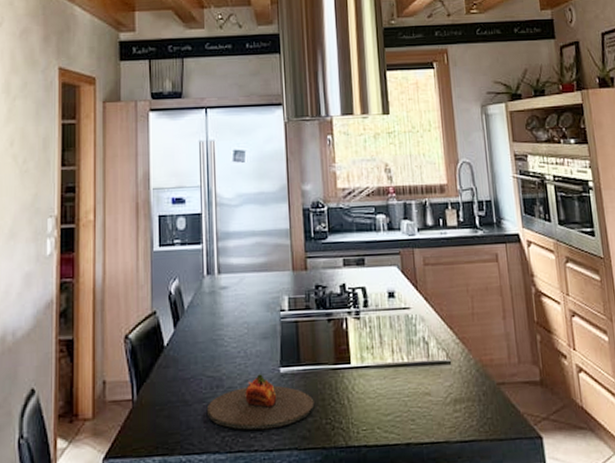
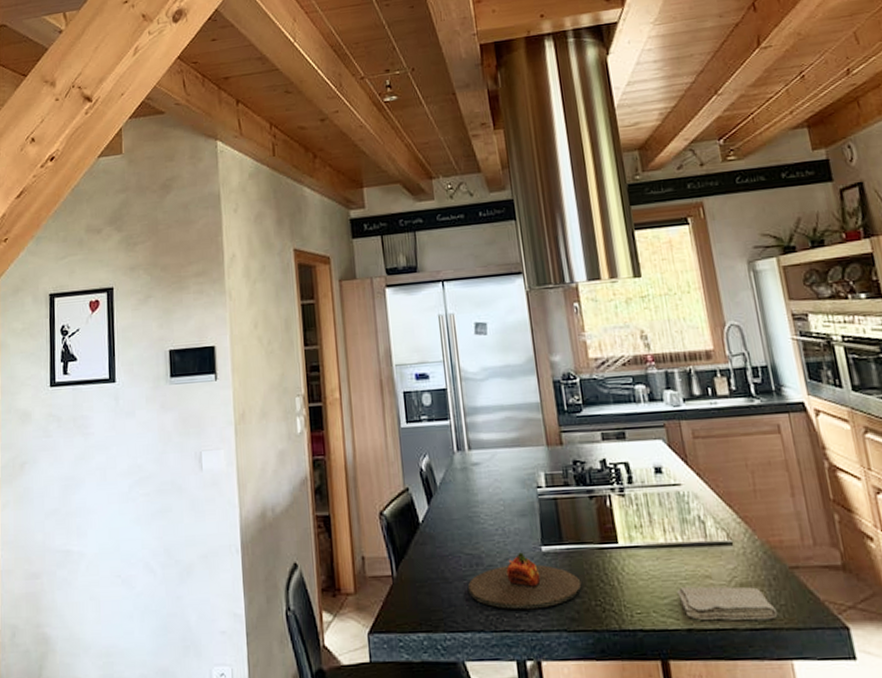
washcloth: none [400,402,485,435] -> present [677,586,778,621]

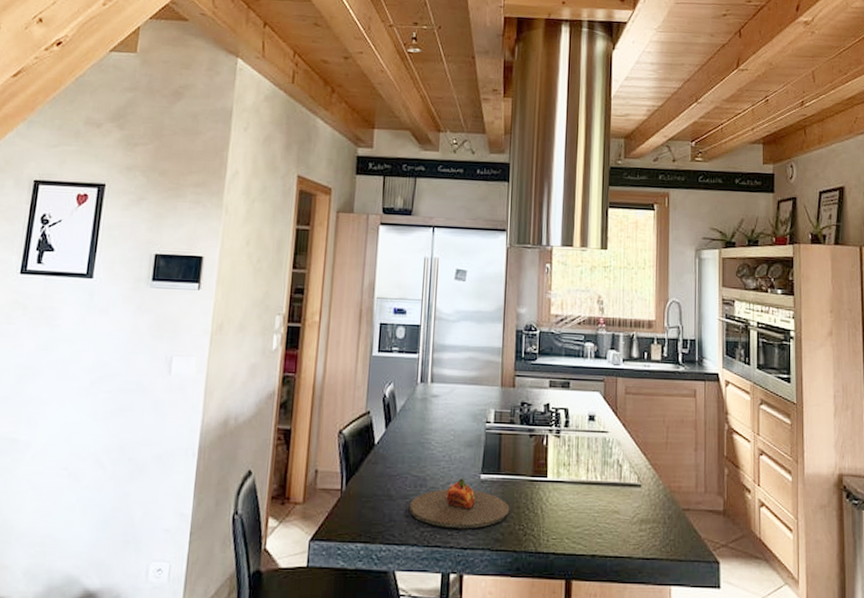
washcloth: present [677,586,778,621] -> none [589,519,667,552]

